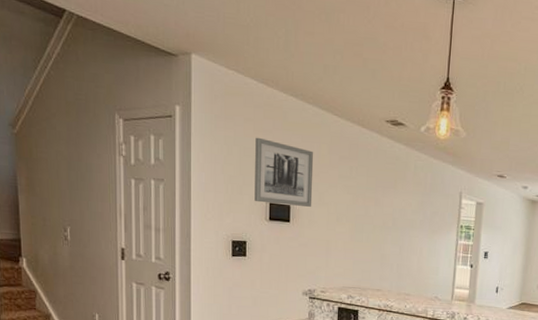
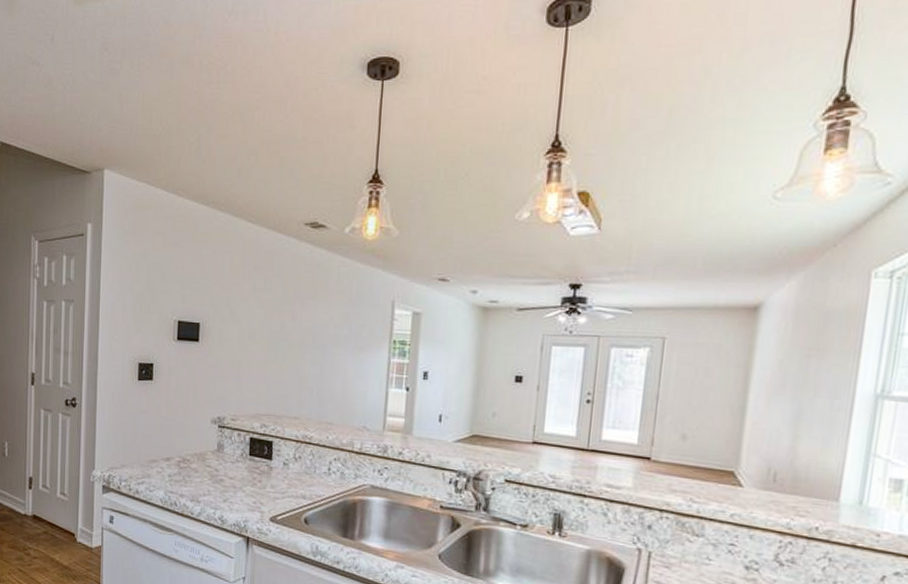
wall art: present [254,137,314,207] -> none [162,251,226,324]

